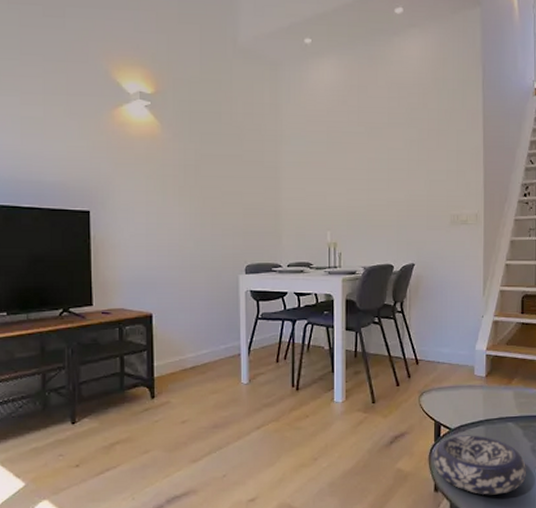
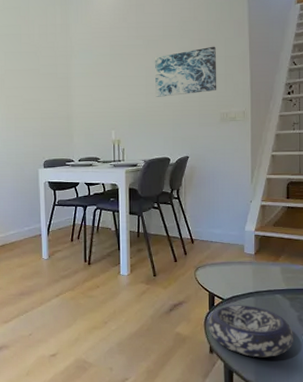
wall art: none [377,138,448,194] -> present [154,46,217,97]

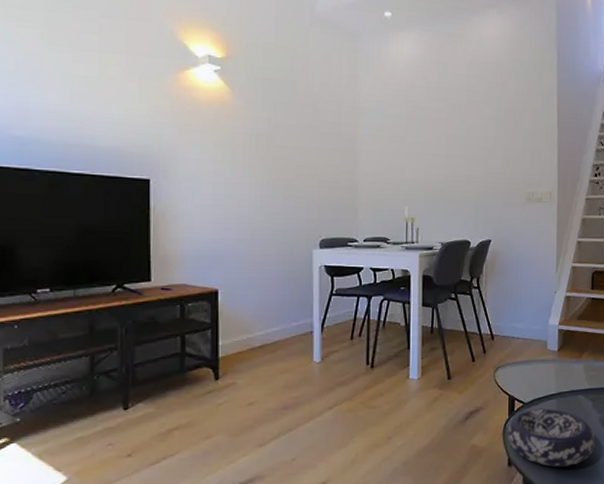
wall art: present [154,46,217,97] -> none [456,117,524,171]

